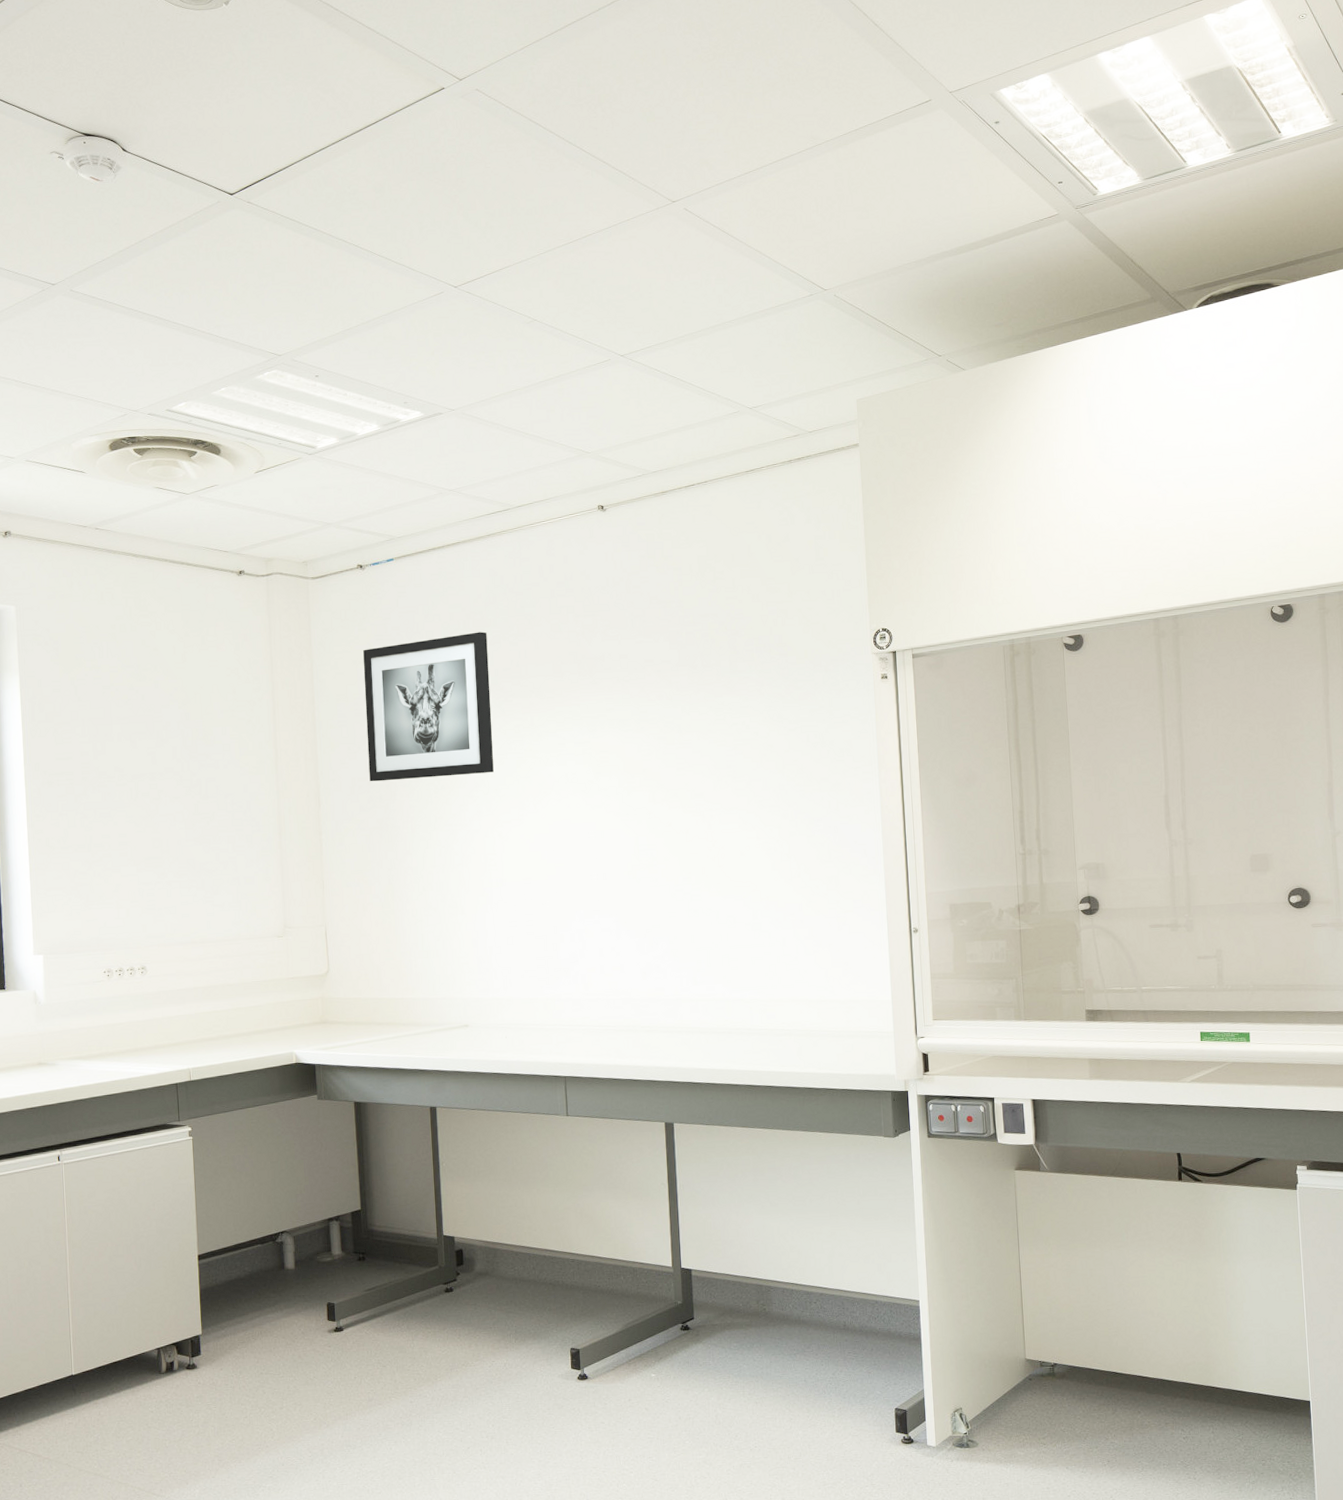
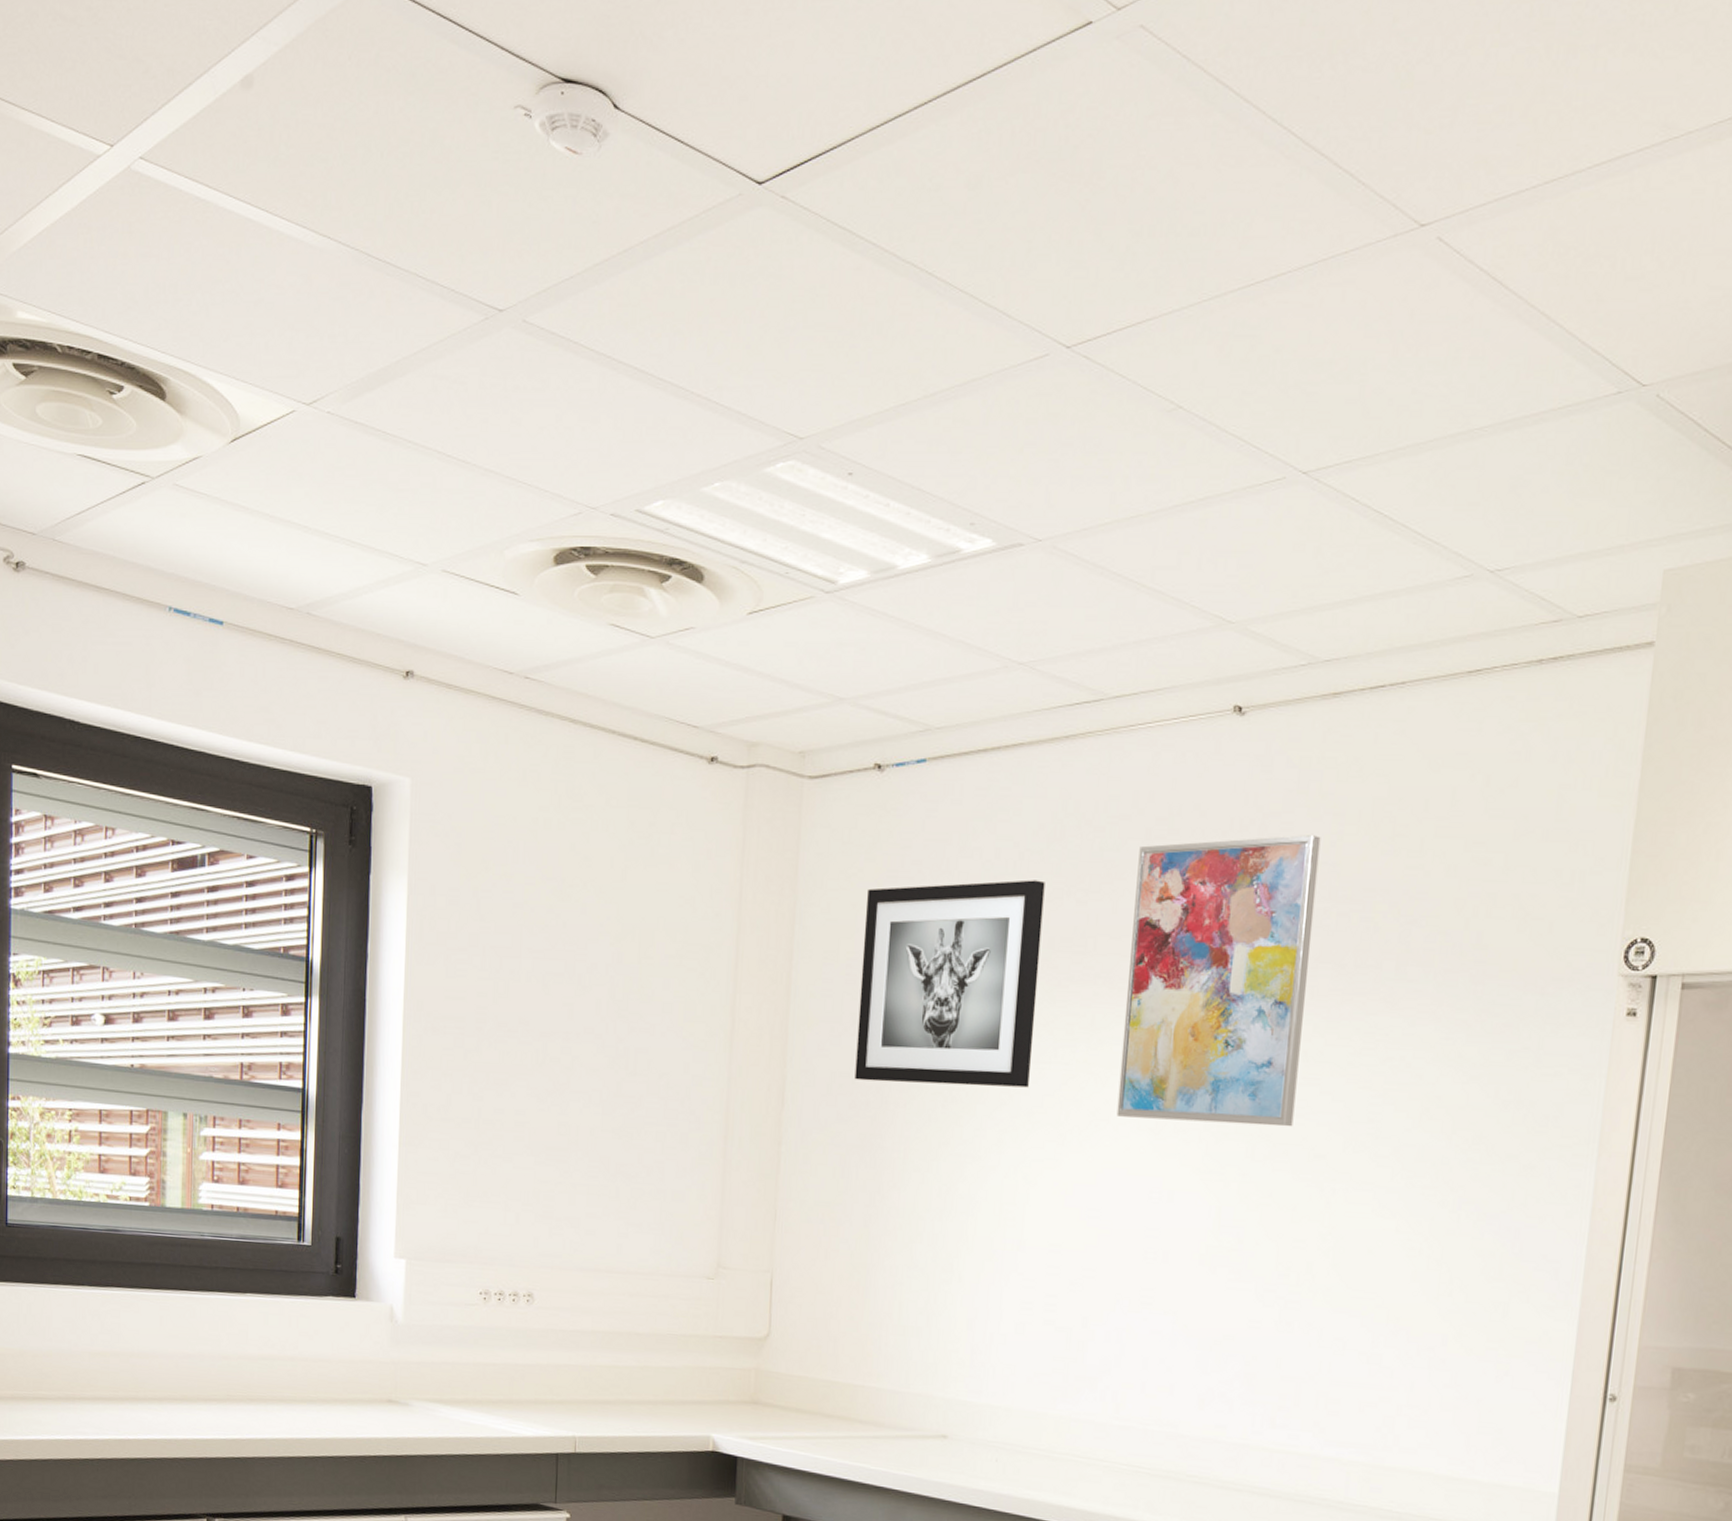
wall art: none [548,584,678,785] -> present [1116,835,1321,1127]

